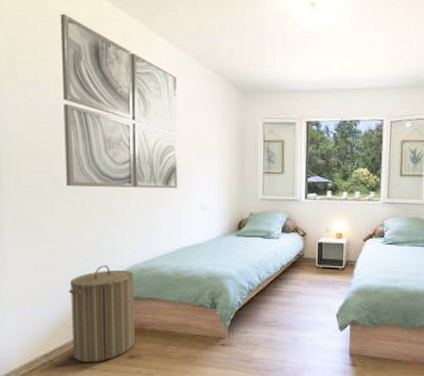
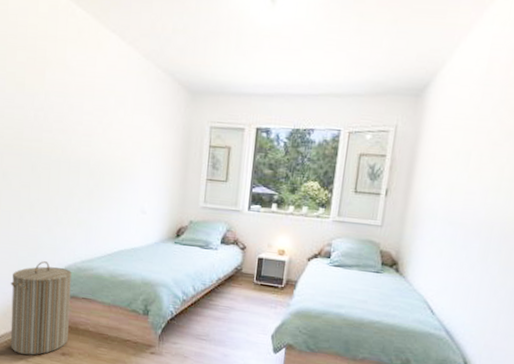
wall art: present [60,13,178,189] -> none [14,8,126,191]

